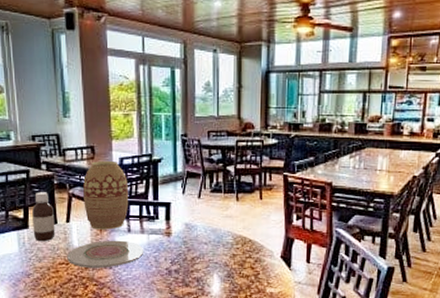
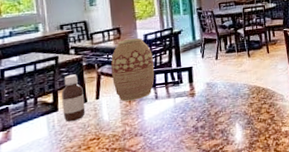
plate: present [67,240,143,268] -> none [98,107,171,140]

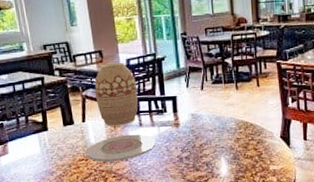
bottle: present [62,74,86,122] -> none [50,96,73,142]
plate: none [98,107,171,140] -> present [86,134,155,162]

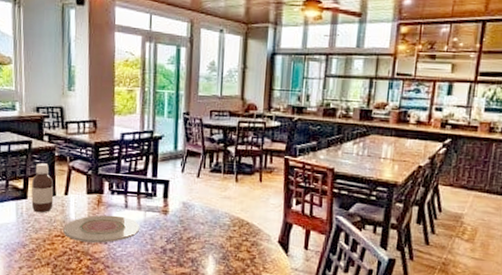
bottle: none [50,96,73,142] -> present [31,163,54,213]
vase: present [94,63,138,126] -> none [83,135,129,205]

